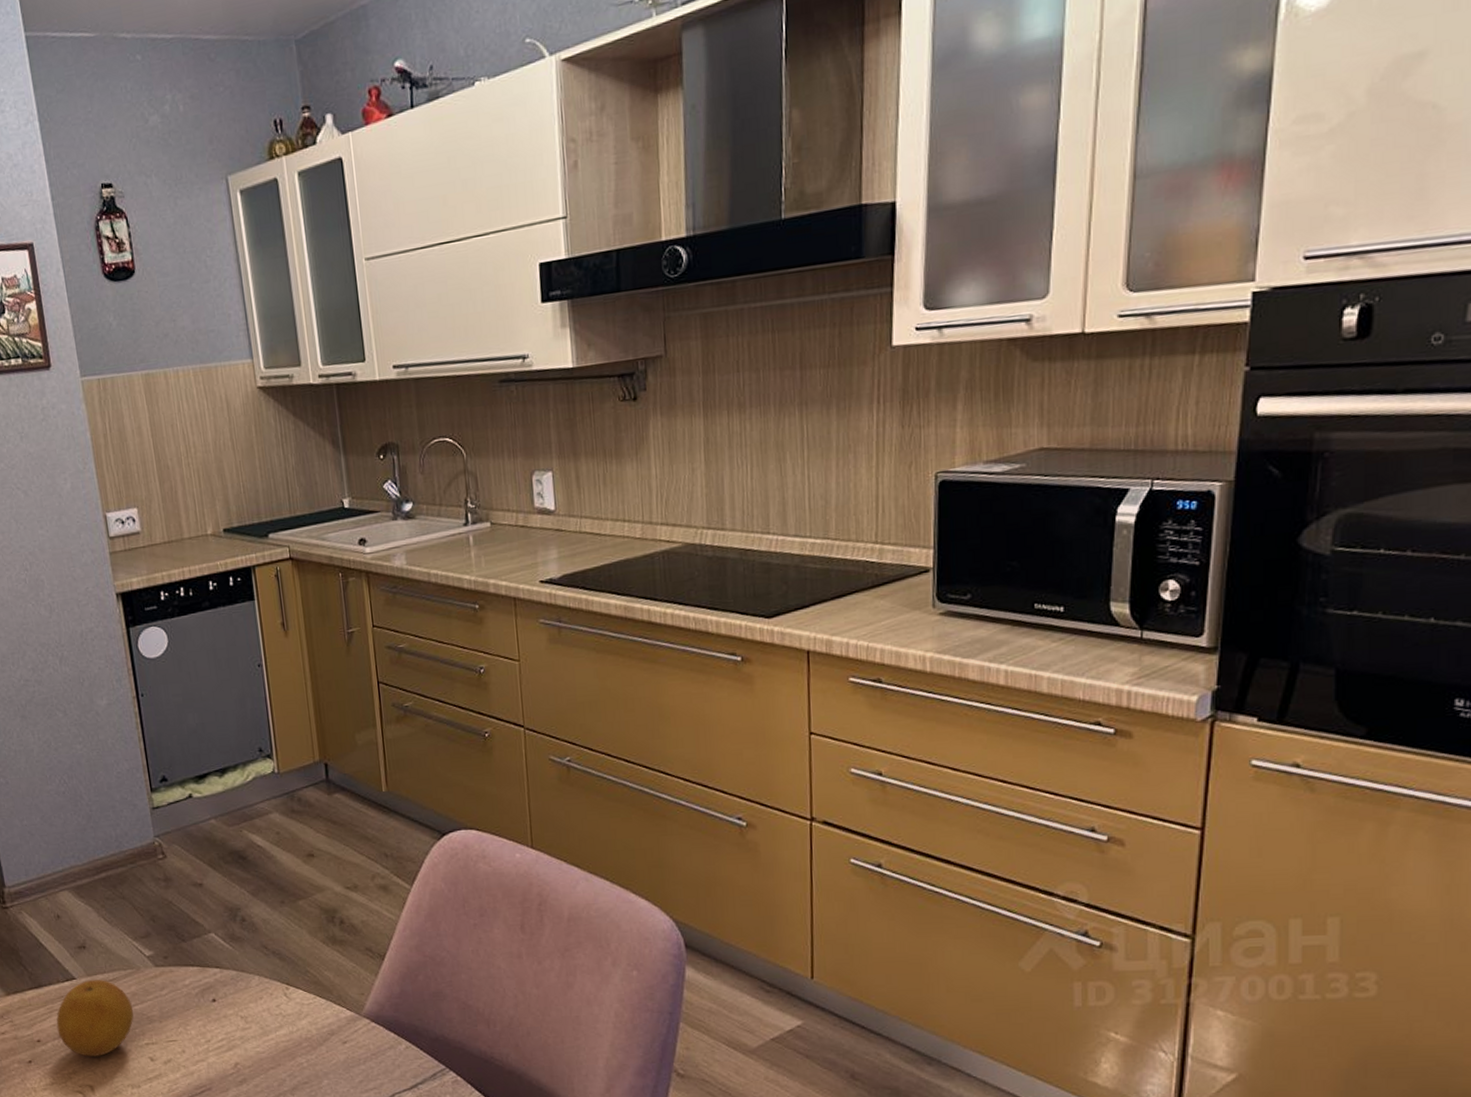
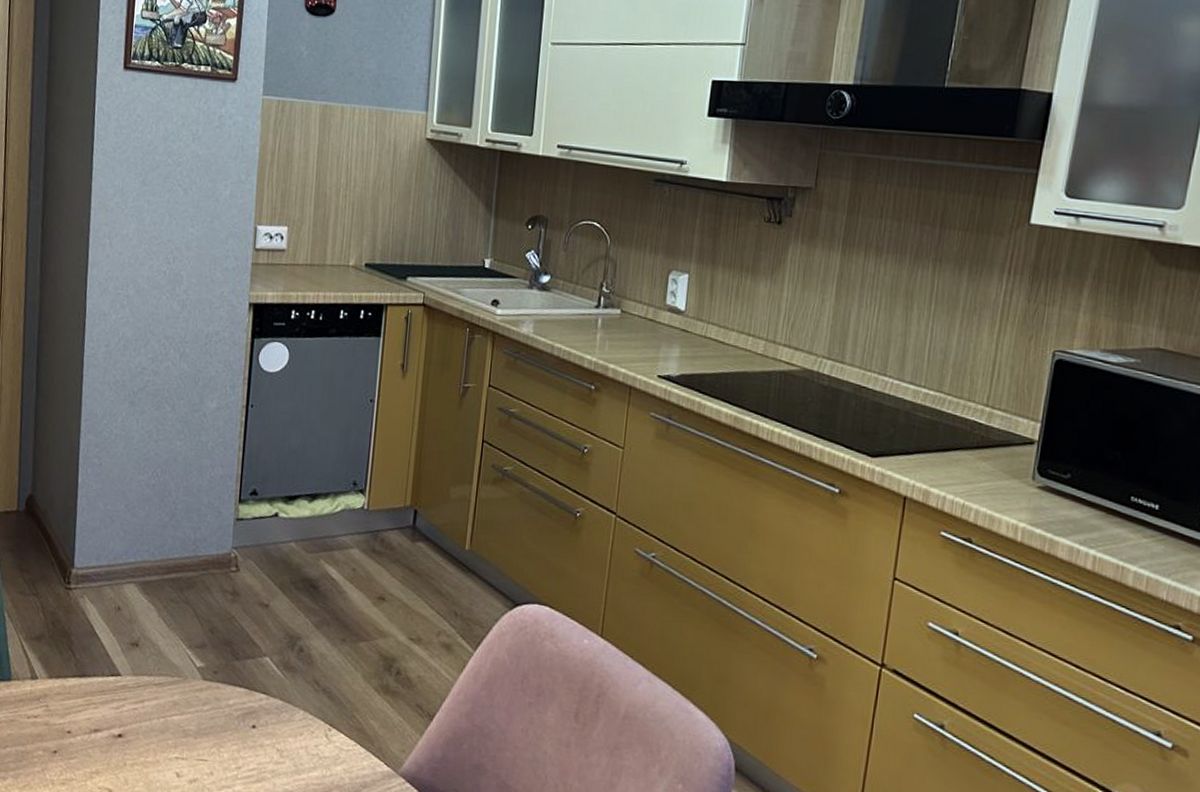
fruit: present [56,980,134,1057] -> none [90,679,172,761]

